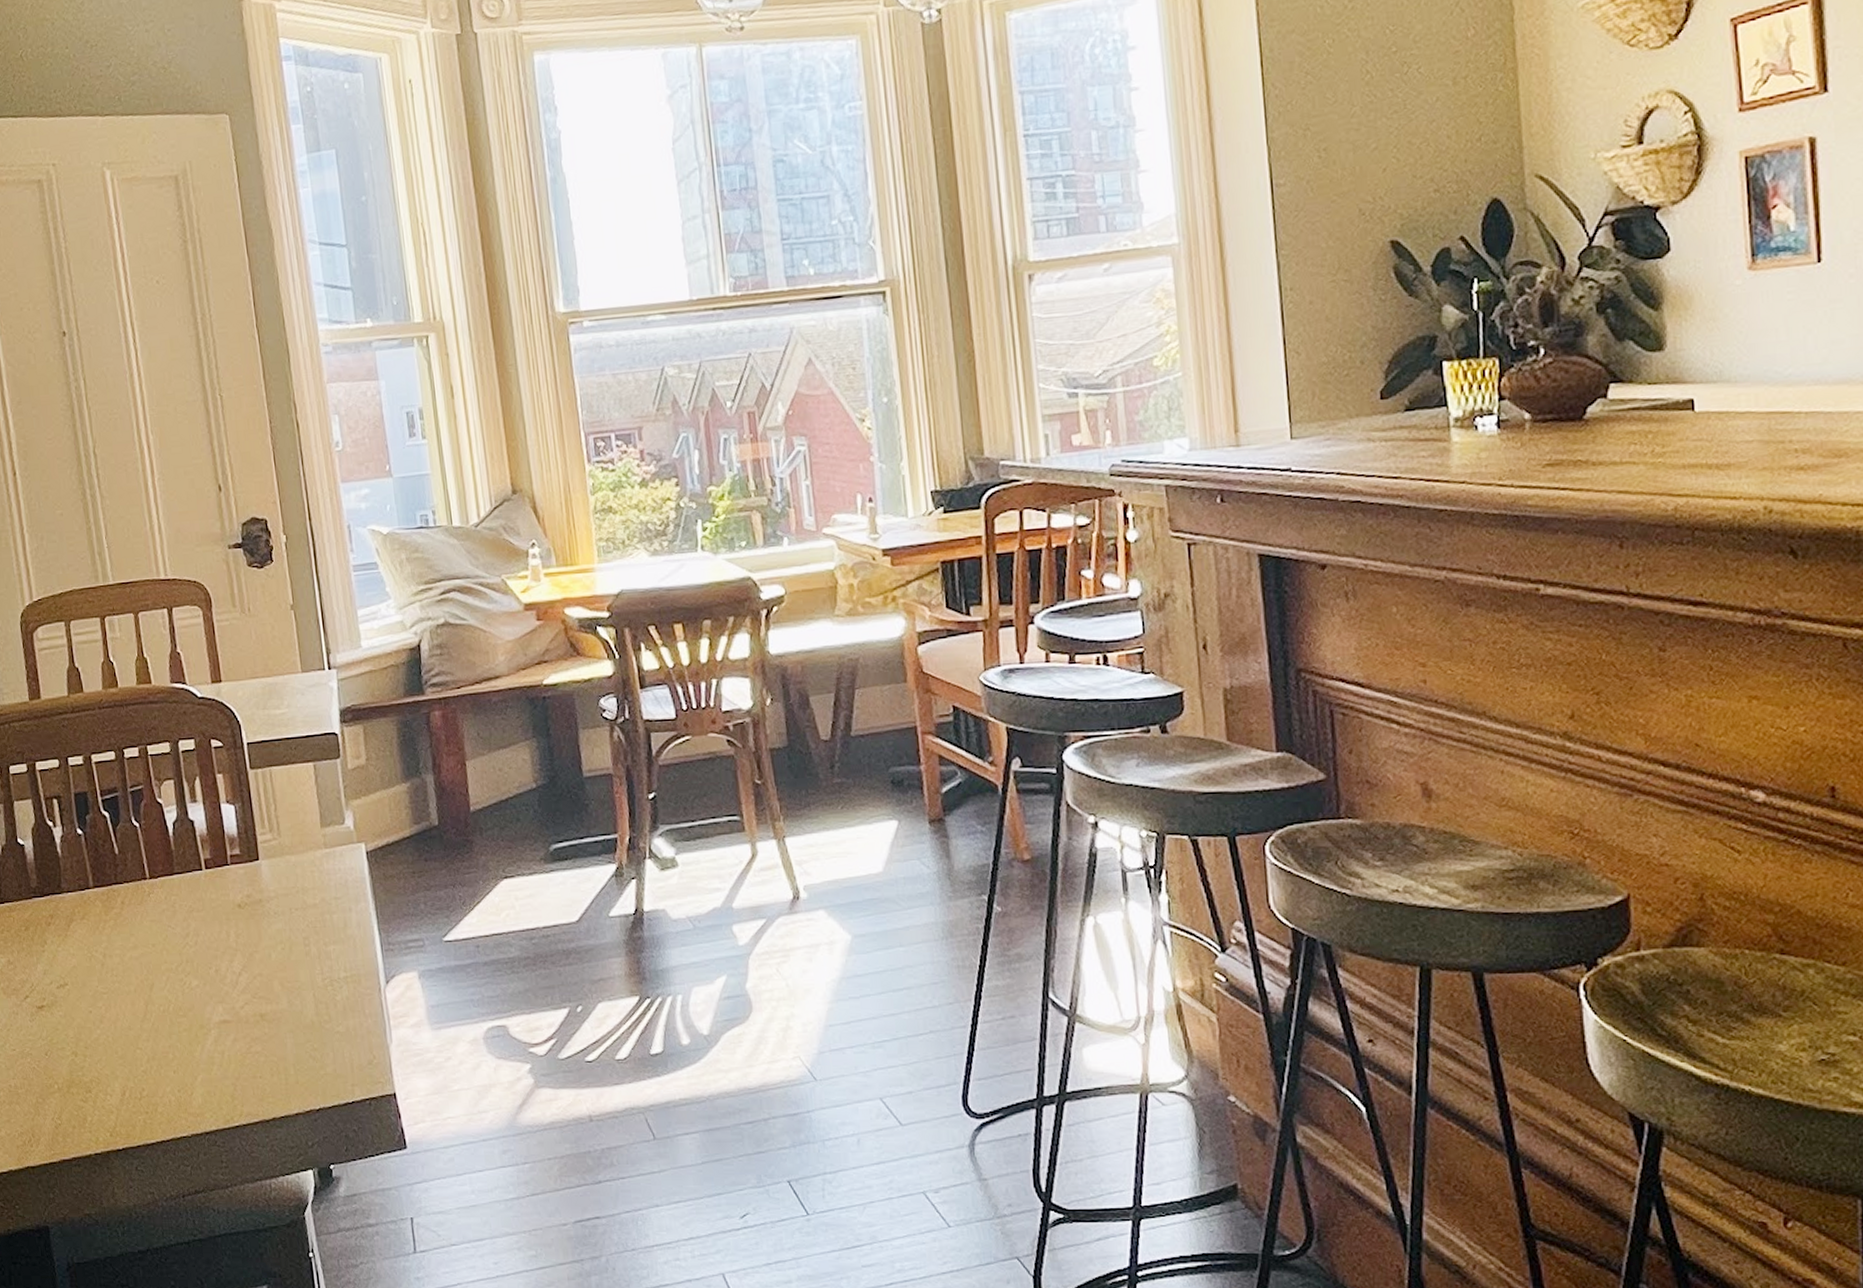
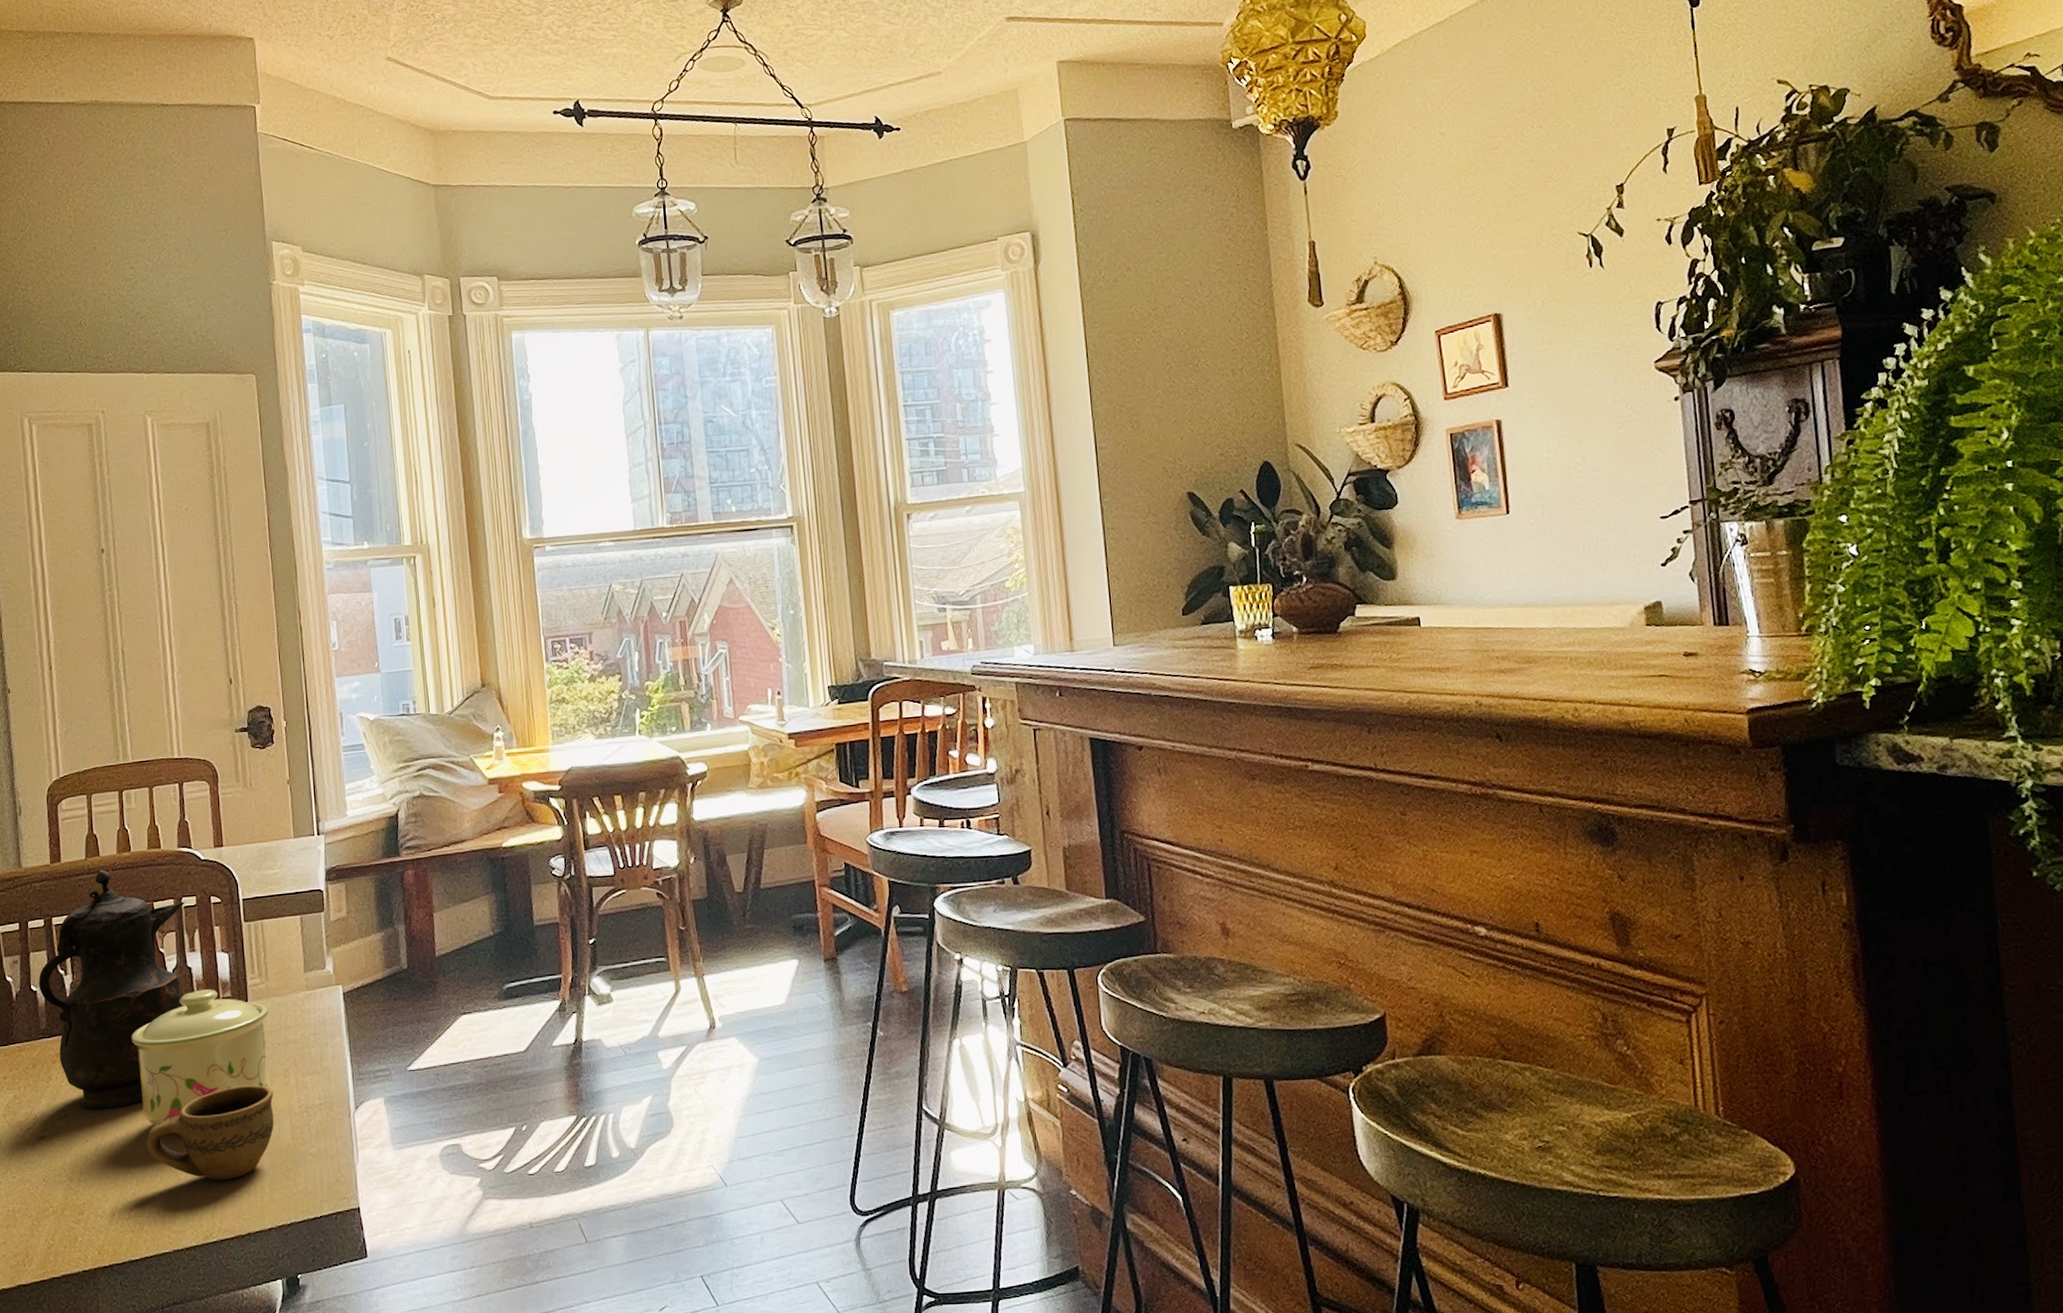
coffeepot: none [25,708,188,977] -> present [38,870,185,1109]
sugar bowl: none [130,845,289,997] -> present [130,989,270,1126]
cup: none [155,954,296,1059] -> present [146,1085,274,1181]

